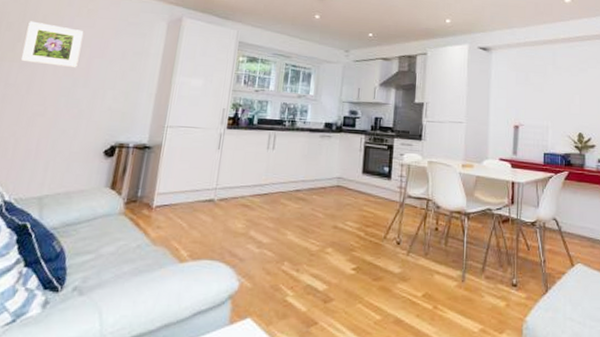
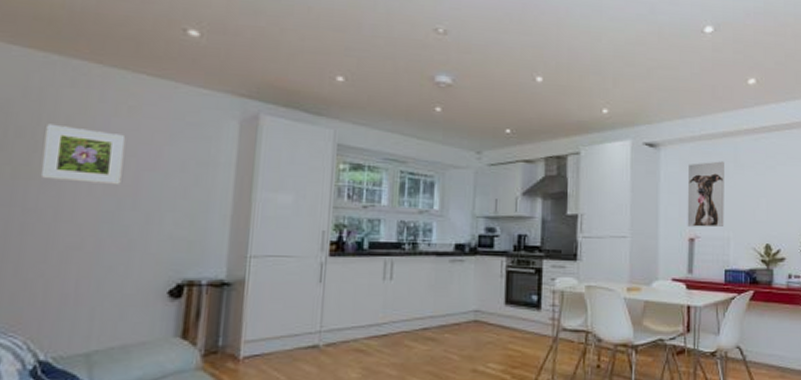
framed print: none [513,63,544,118] -> present [687,161,724,228]

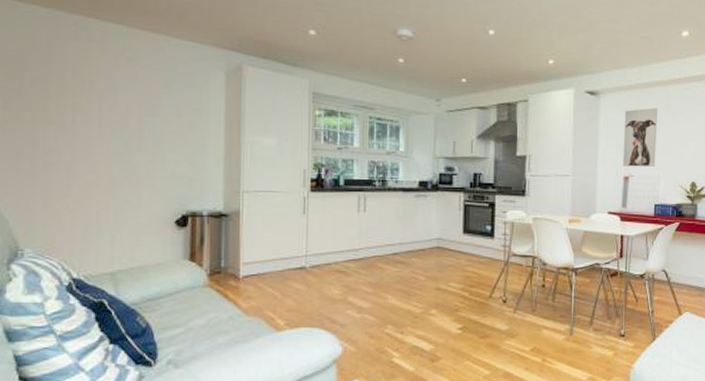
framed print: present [40,124,126,186] -> none [56,74,127,129]

